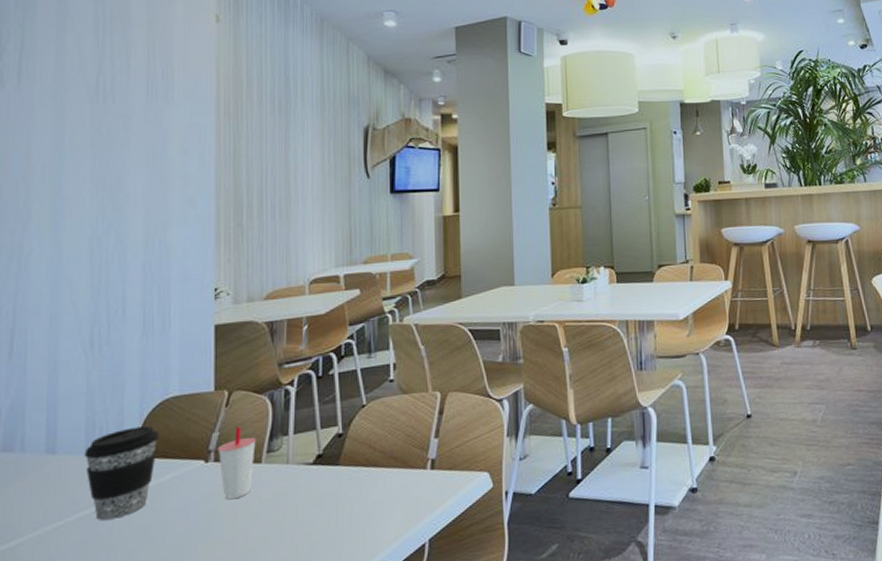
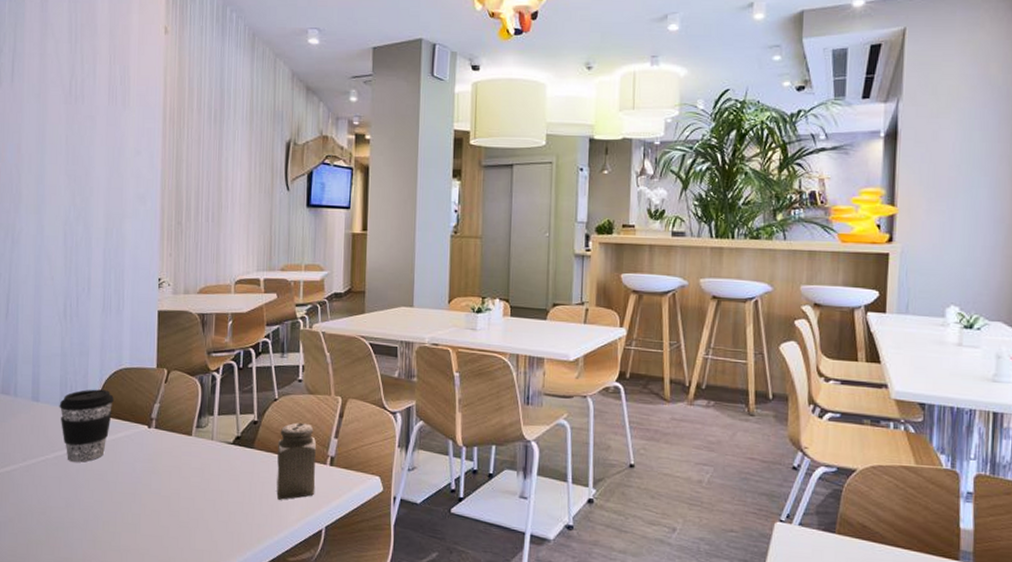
cup: present [217,426,256,500] -> none [157,401,188,463]
salt shaker: none [369,426,415,519] -> present [276,422,317,500]

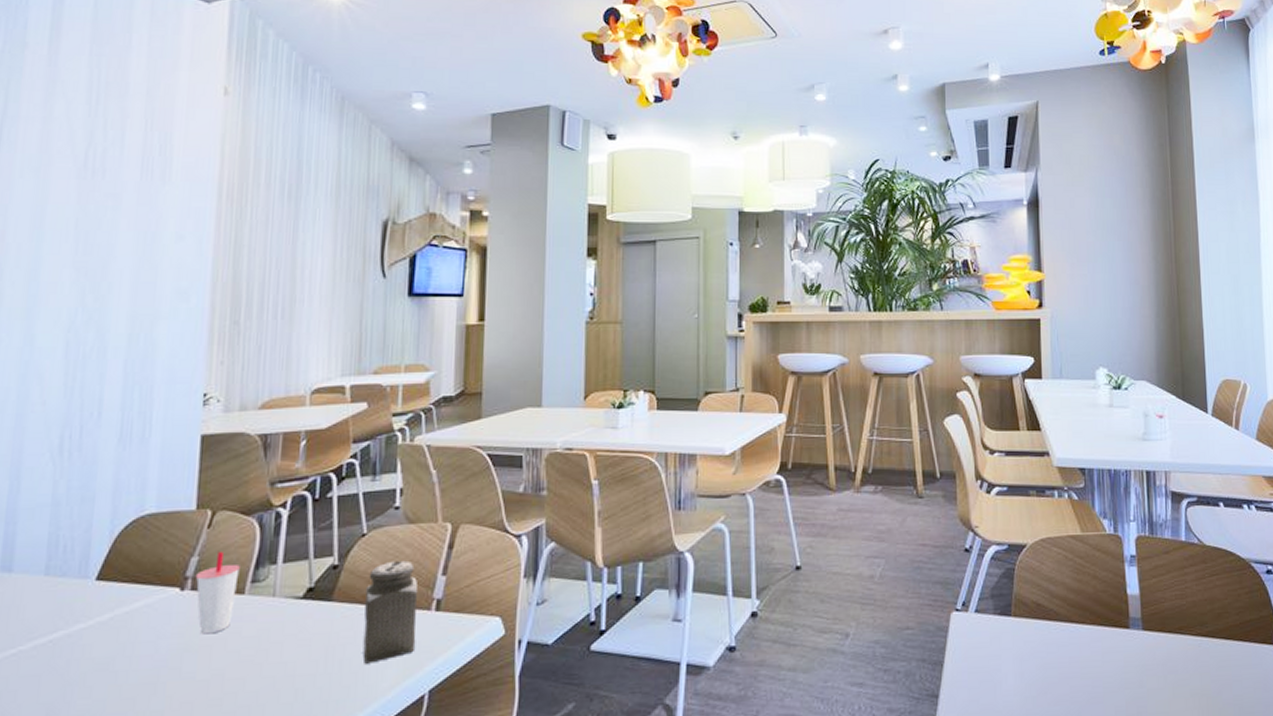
coffee cup: present [59,389,114,462] -> none [44,546,130,650]
cup: none [157,401,188,463] -> present [195,551,240,634]

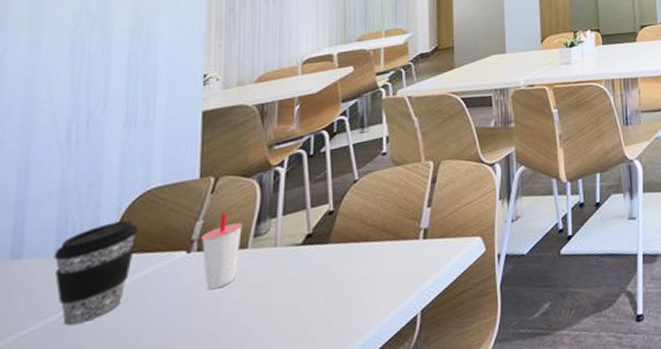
coffee cup: none [44,546,130,650] -> present [53,220,138,326]
salt shaker: present [362,560,418,664] -> none [359,199,407,295]

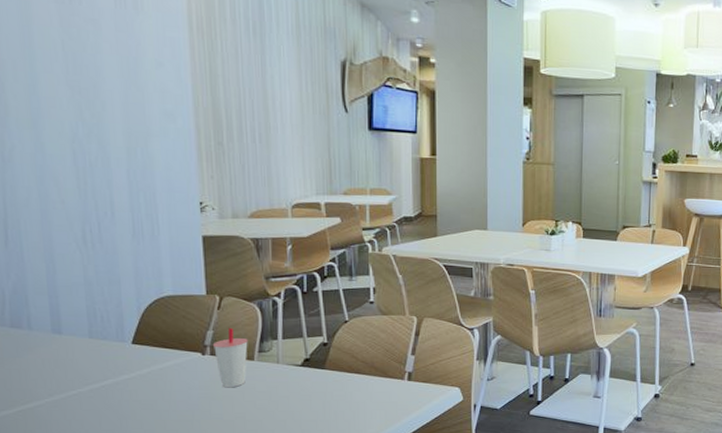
coffee cup: present [53,220,138,326] -> none [88,318,157,393]

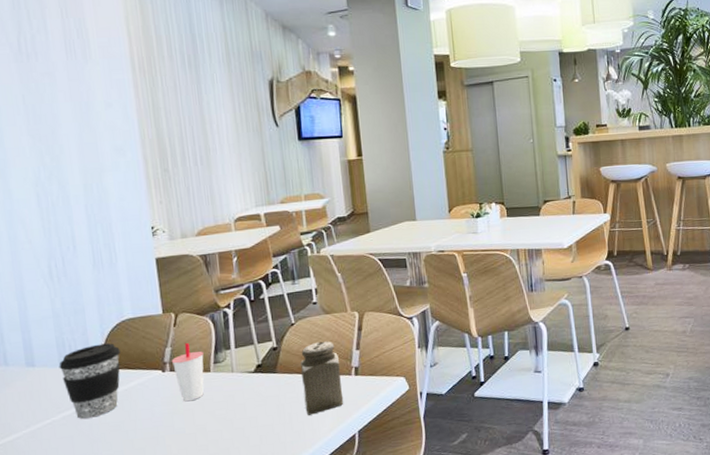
coffee cup: none [88,318,157,393] -> present [59,343,121,419]
salt shaker: none [351,342,394,415] -> present [301,341,344,415]

